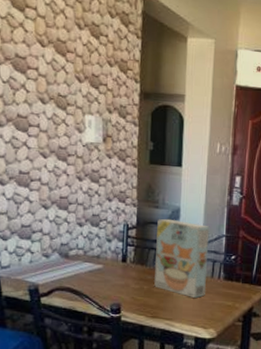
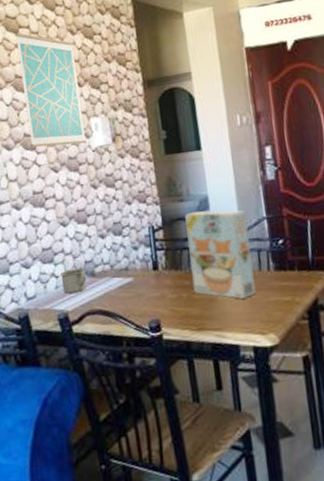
wall art: none [20,12,79,137] -> present [15,33,86,148]
mug: none [36,248,61,270] -> present [61,268,87,294]

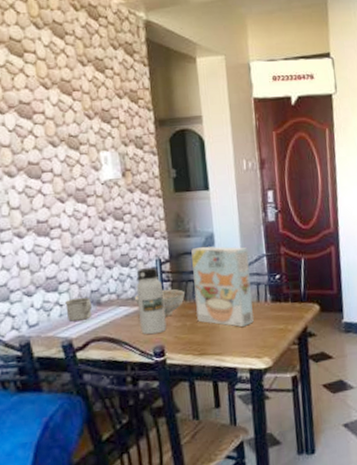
wall art: present [15,33,86,148] -> none [19,57,95,177]
decorative bowl: none [127,257,181,289] -> present [134,288,186,317]
water bottle: none [129,235,162,308] -> present [136,267,167,335]

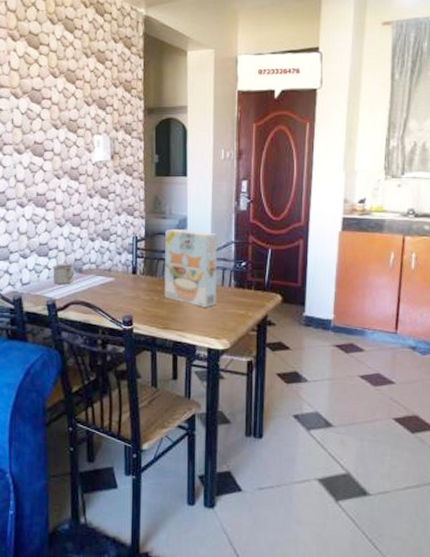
decorative bowl: present [134,288,186,317] -> none [111,264,156,290]
water bottle: present [136,267,167,335] -> none [113,243,137,305]

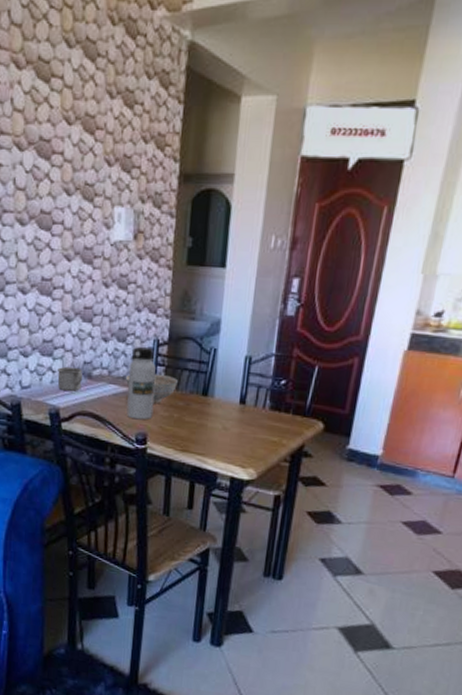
decorative bowl: none [111,264,156,290] -> present [125,373,179,404]
water bottle: none [113,243,137,305] -> present [126,346,156,420]
cereal box: present [163,228,218,308] -> none [186,333,256,431]

